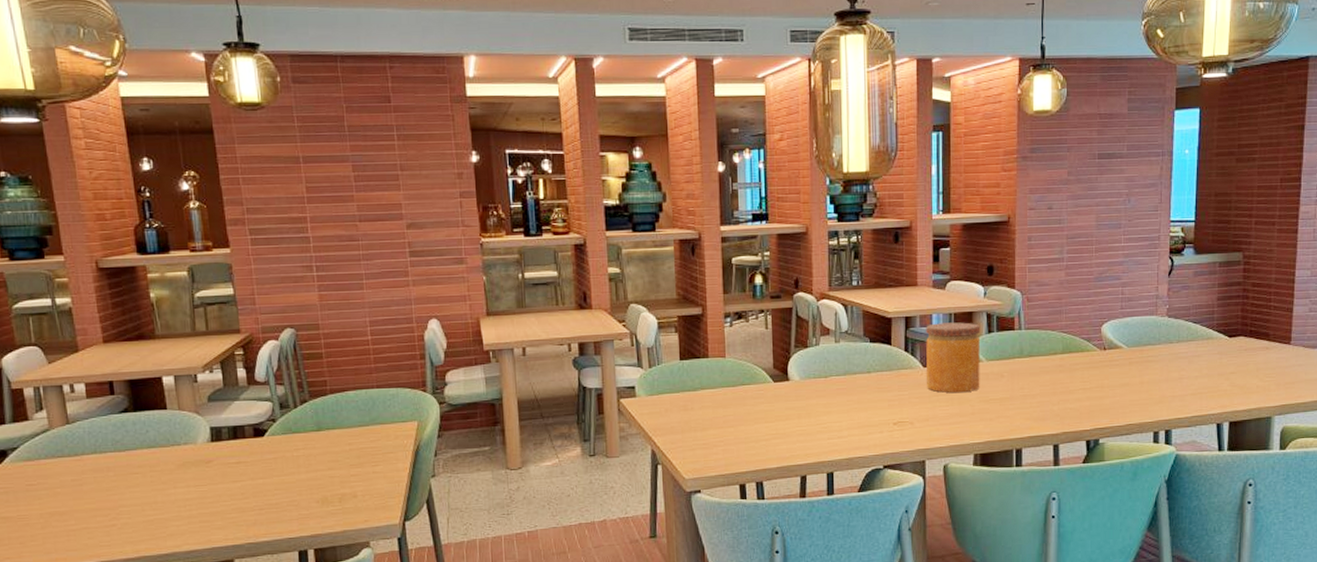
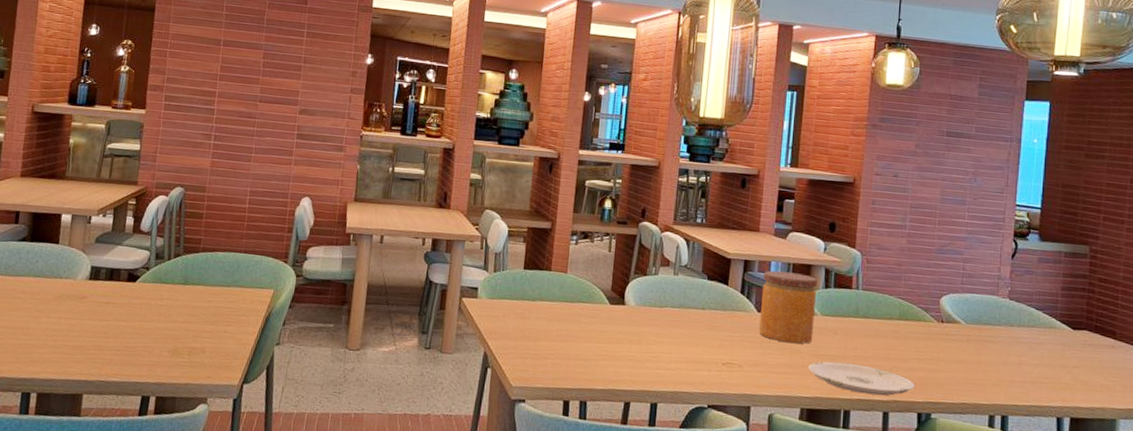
plate: none [978,403,1082,431] -> present [808,361,915,396]

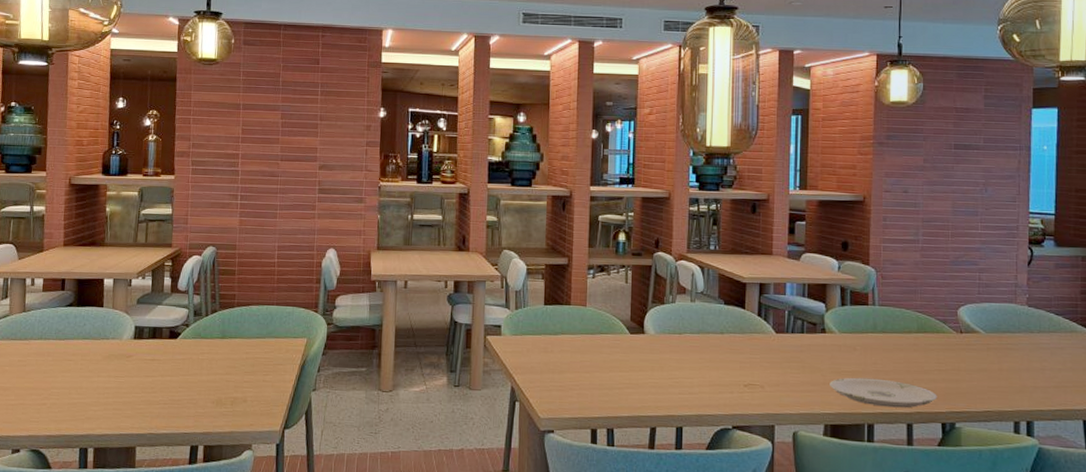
jar: present [759,270,818,344] -> none [779,292,834,362]

